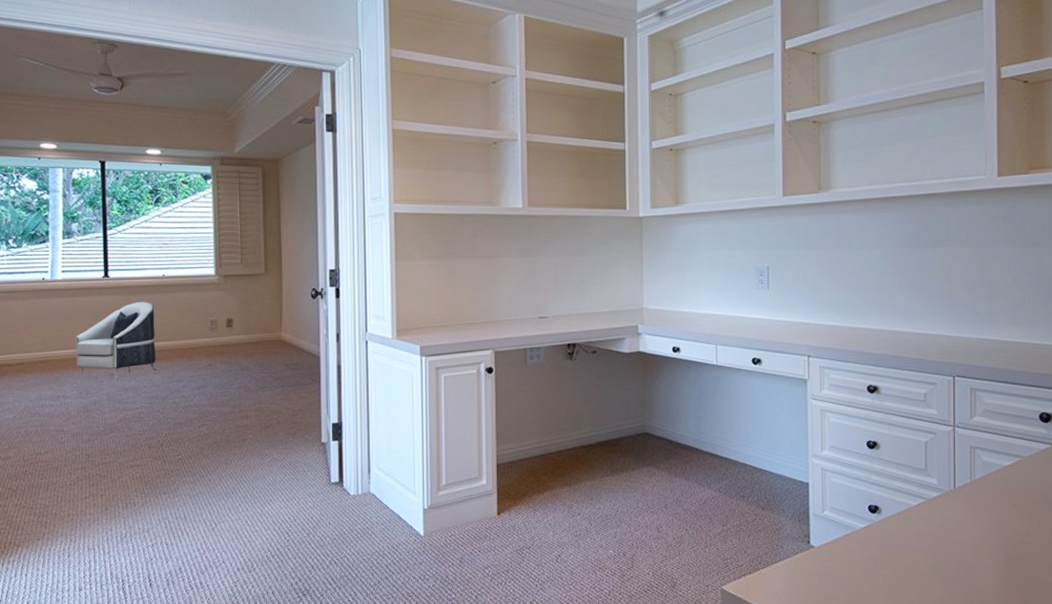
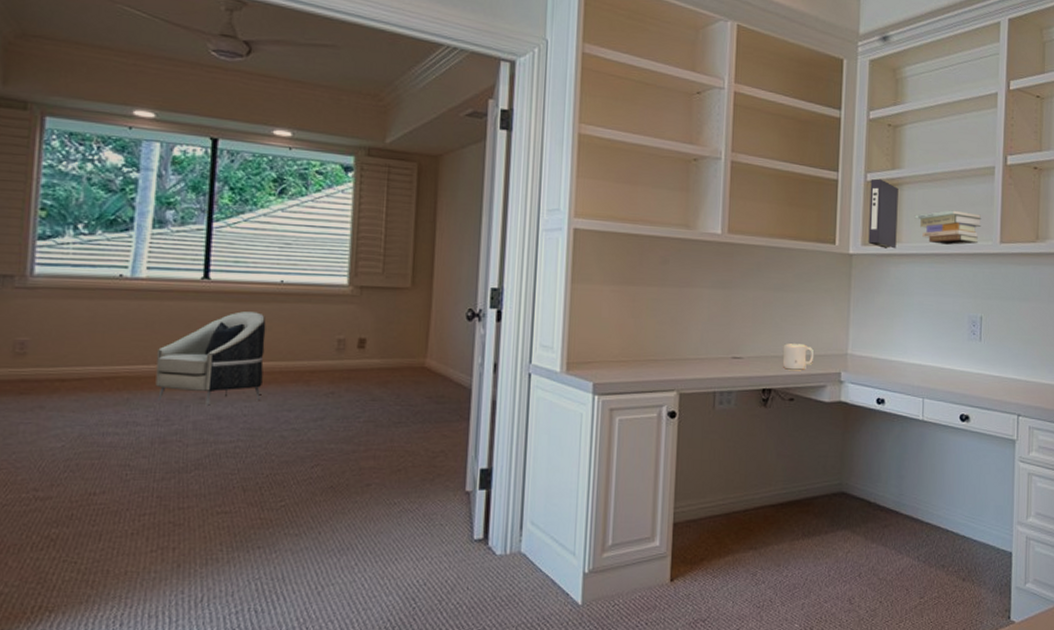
mug: none [584,302,613,325] -> present [782,343,815,370]
binder: none [655,145,683,209] -> present [868,178,899,249]
books: none [699,169,764,202] -> present [915,210,982,245]

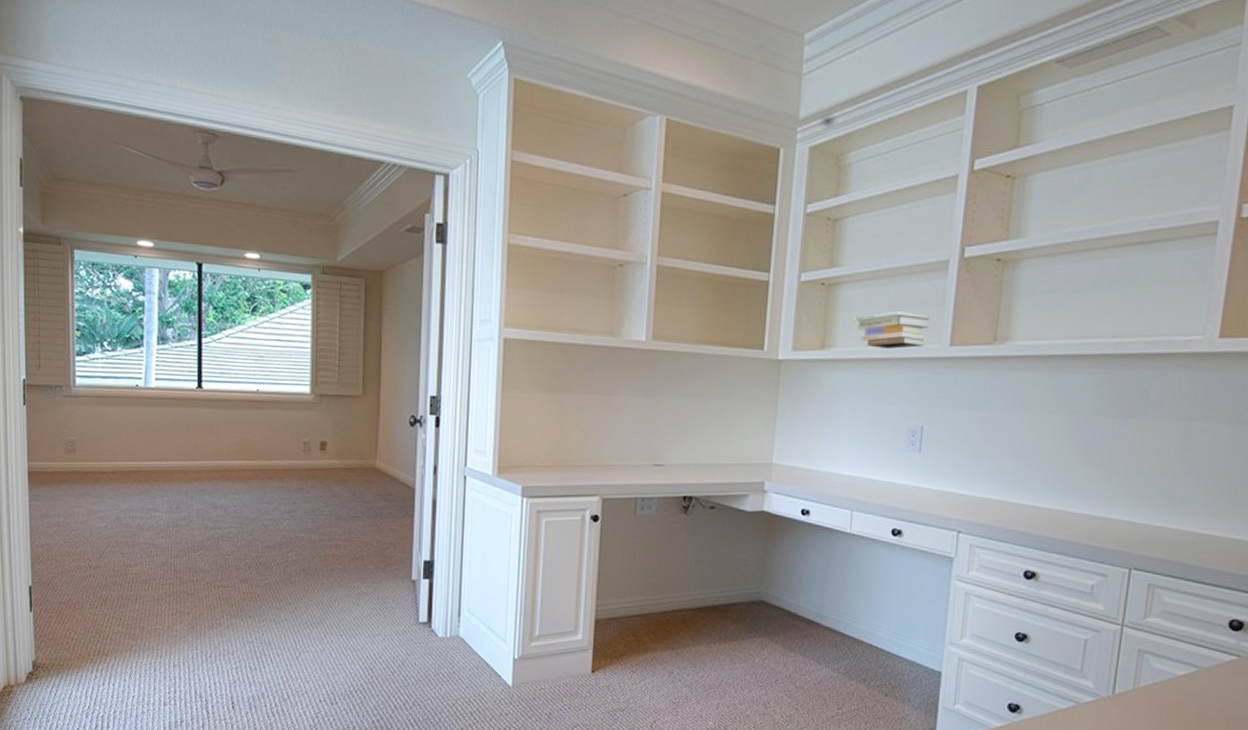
armchair: present [155,311,266,406] -> none [166,417,247,497]
mug: present [782,343,815,370] -> none [704,452,738,479]
binder: present [868,178,899,249] -> none [799,278,836,354]

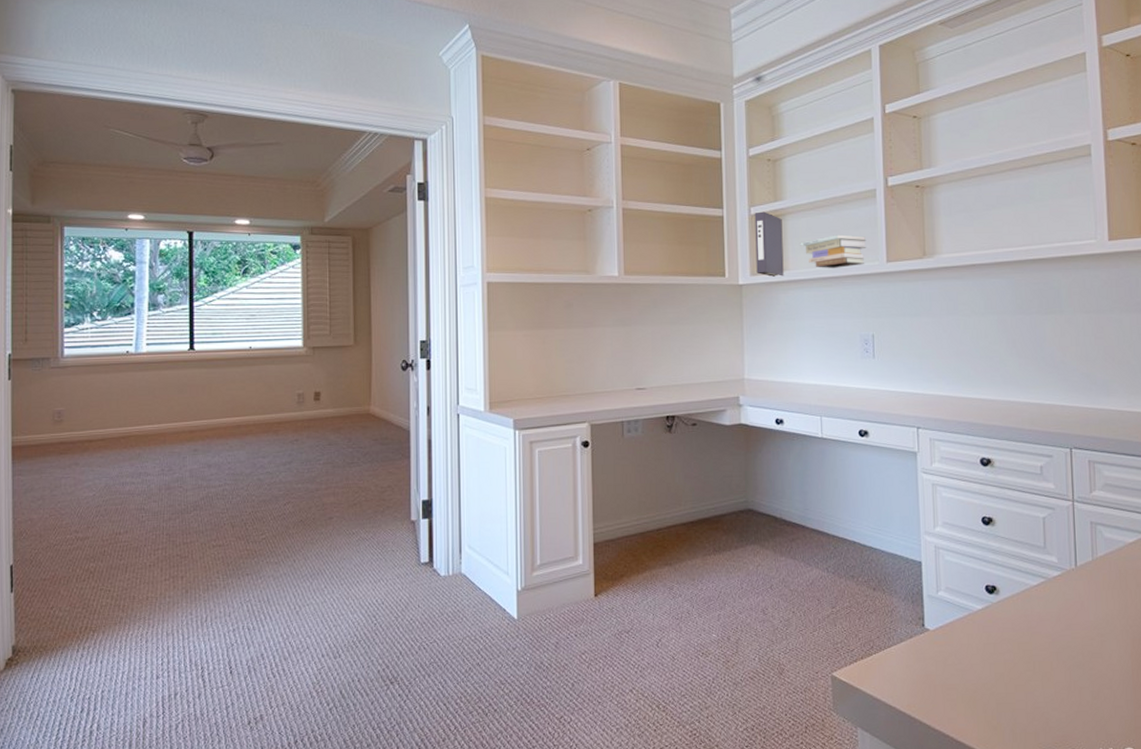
binder: none [799,278,836,354] -> present [754,211,784,277]

